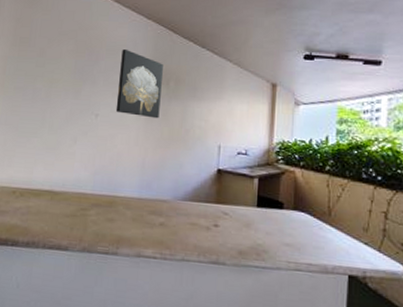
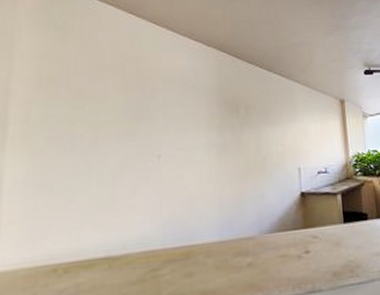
wall art: present [115,49,163,119] -> none [181,80,233,151]

